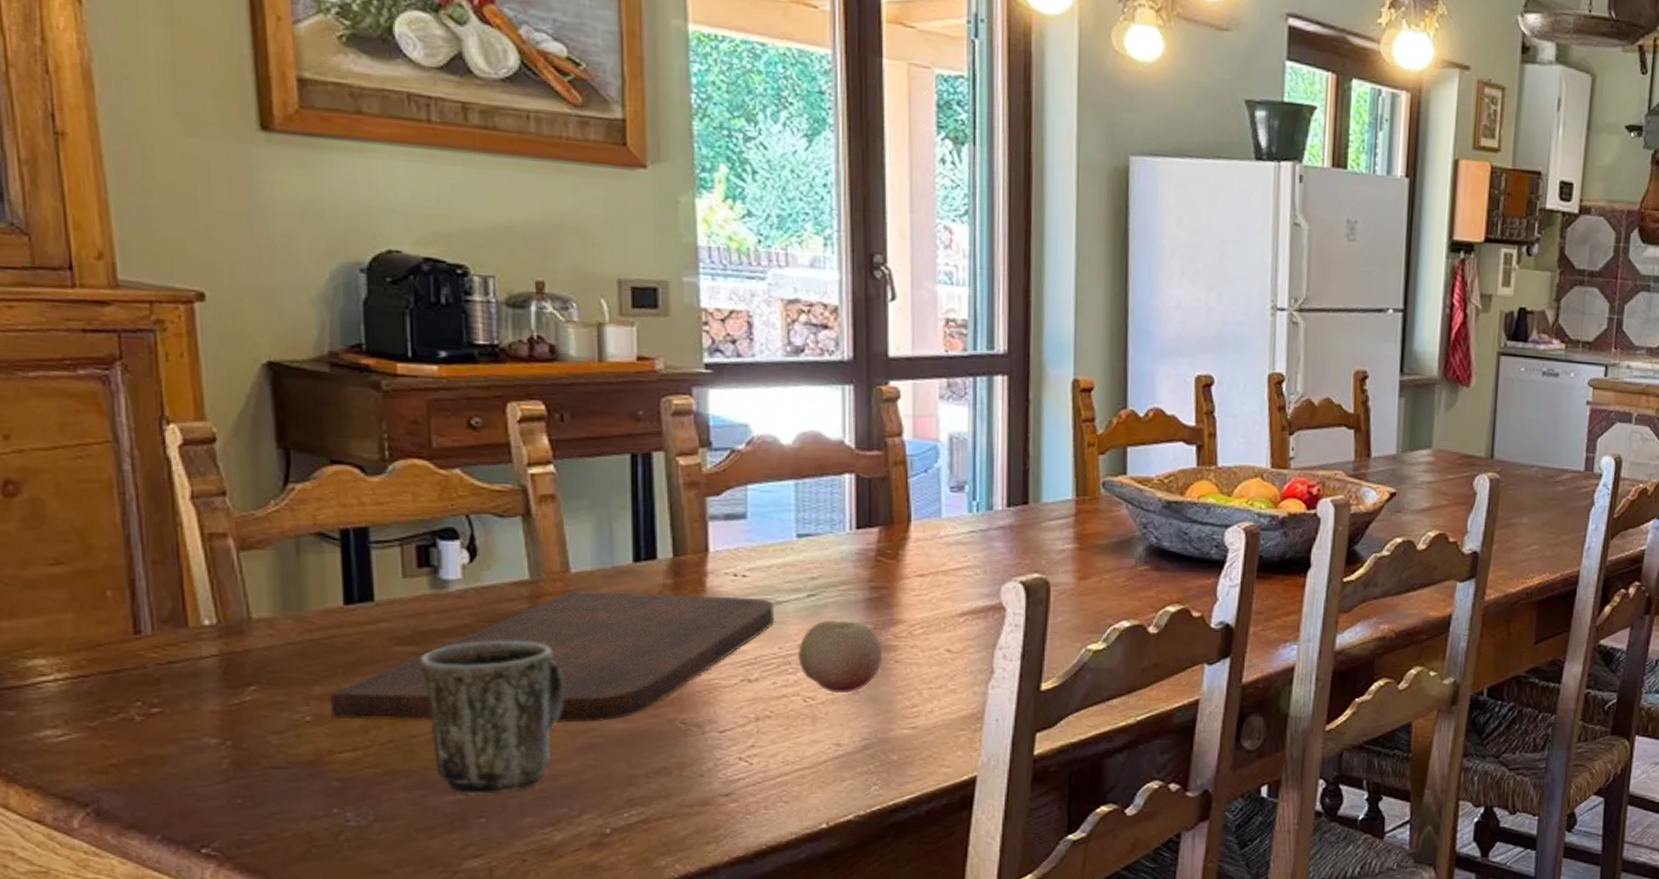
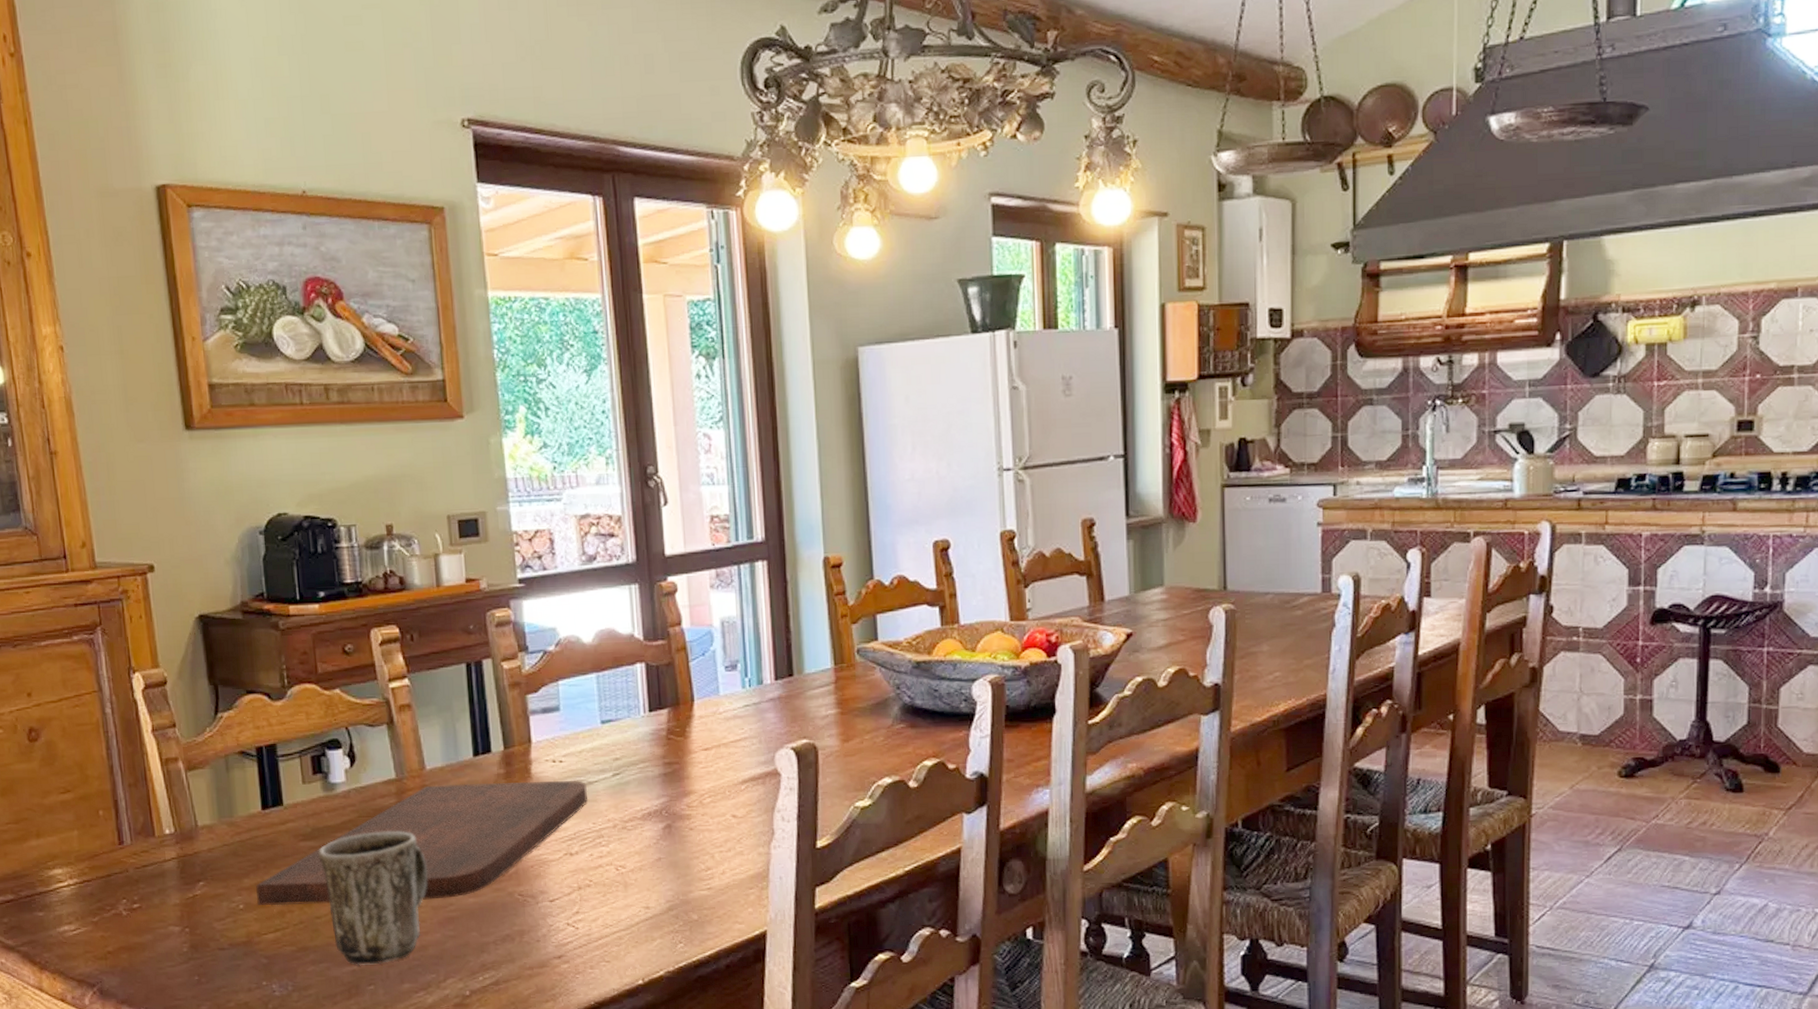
fruit: present [798,620,883,694] -> none [608,795,679,862]

